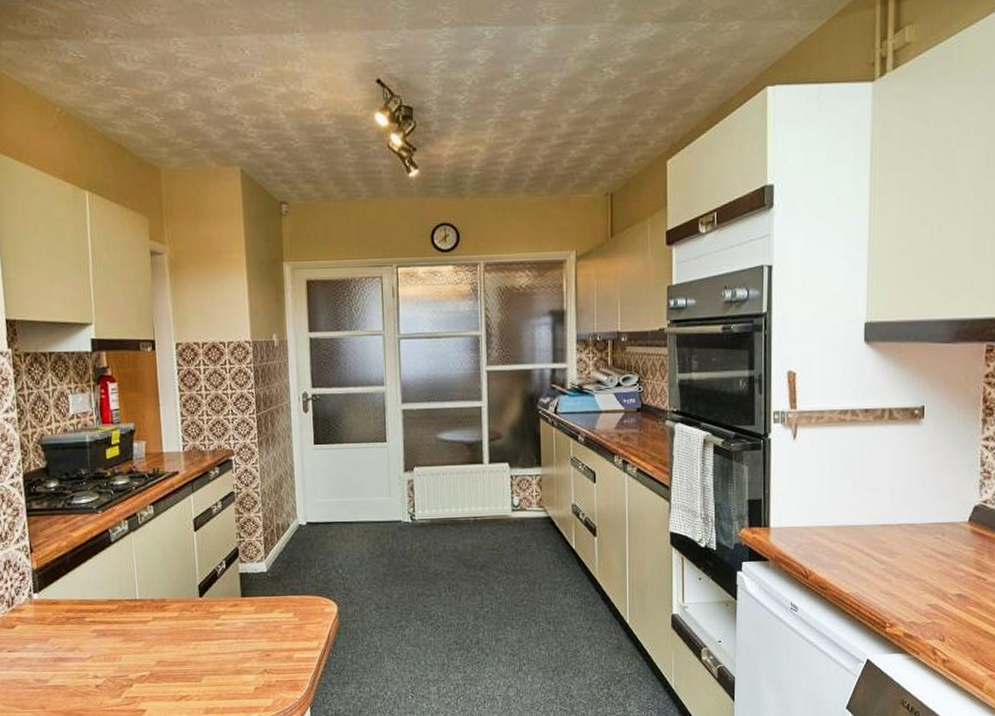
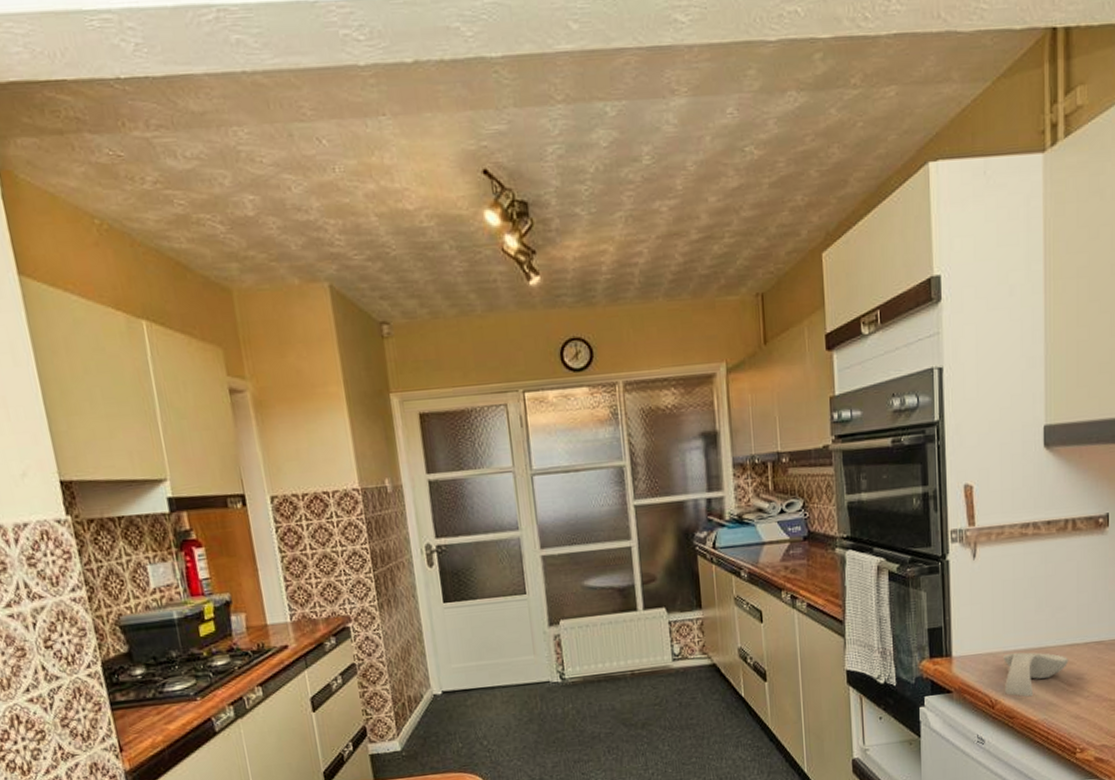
spoon rest: none [819,528,882,571] -> present [1003,652,1069,698]

